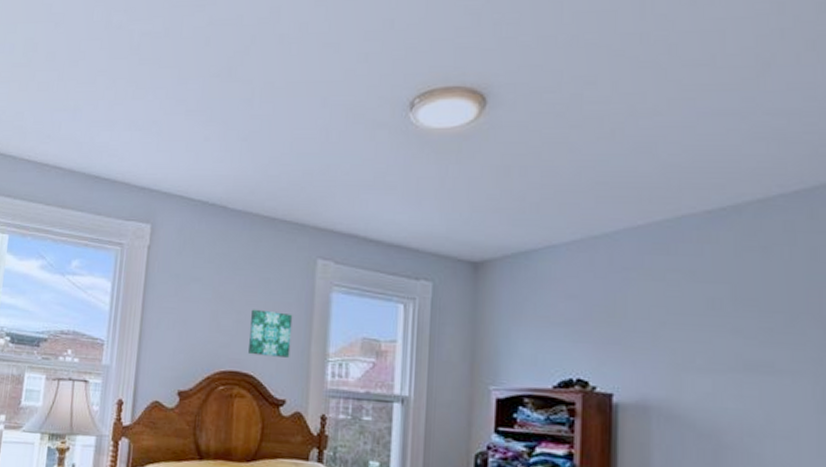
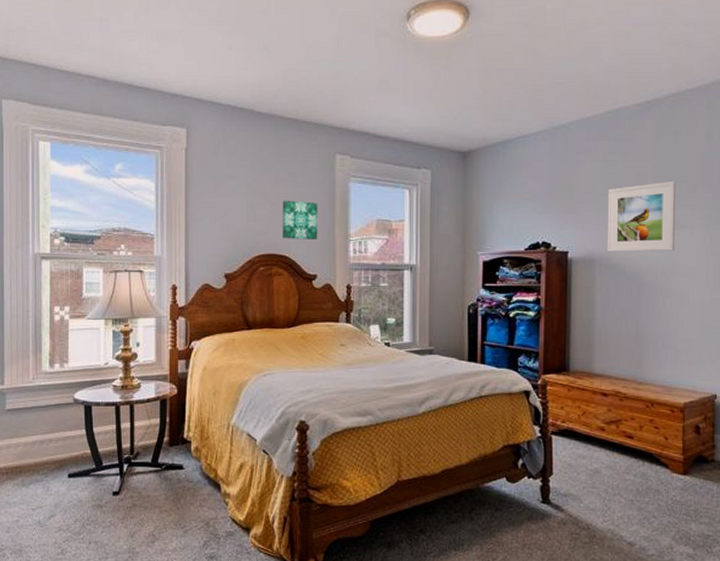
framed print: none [667,309,767,403] -> present [607,180,675,252]

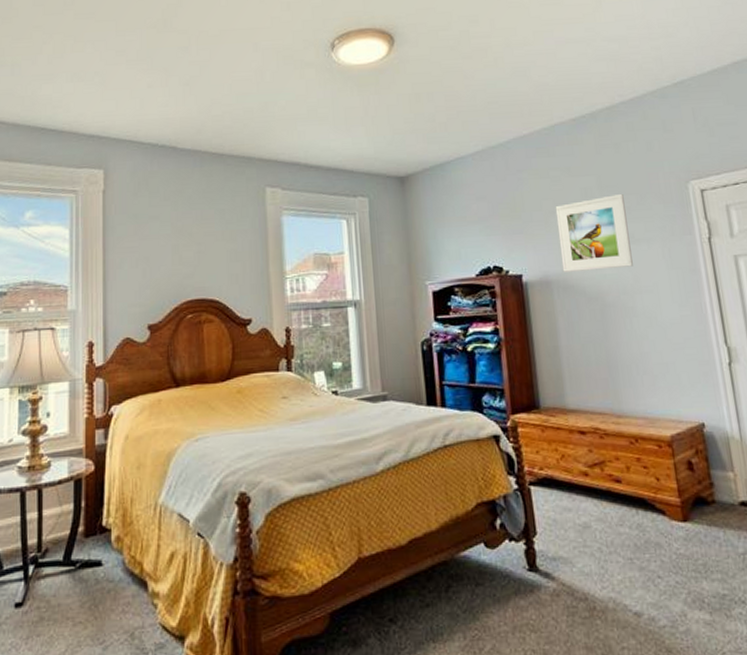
wall art: present [282,200,318,239] -> none [210,239,251,282]

